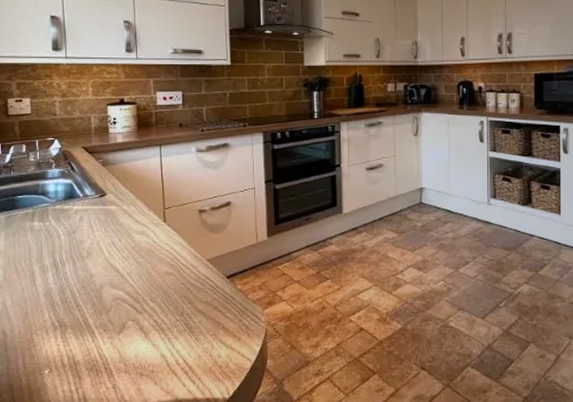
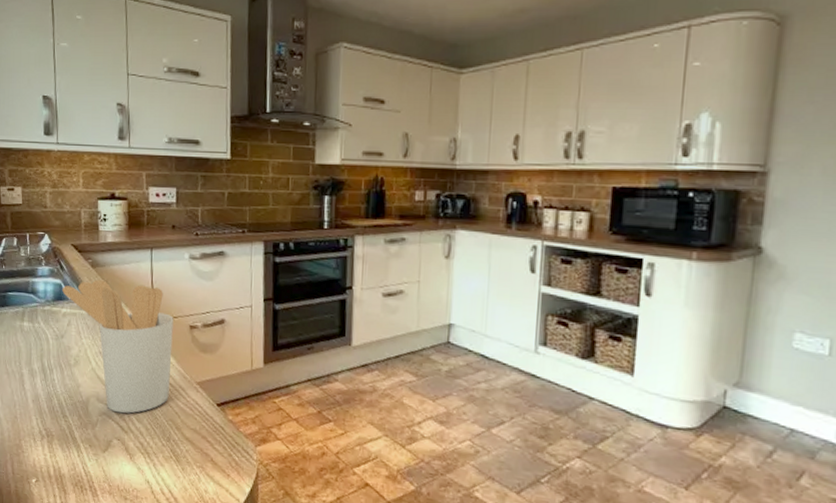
utensil holder: none [73,176,183,296] -> present [62,279,173,414]

